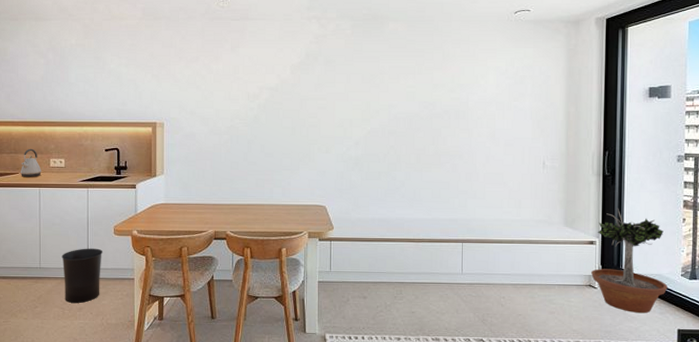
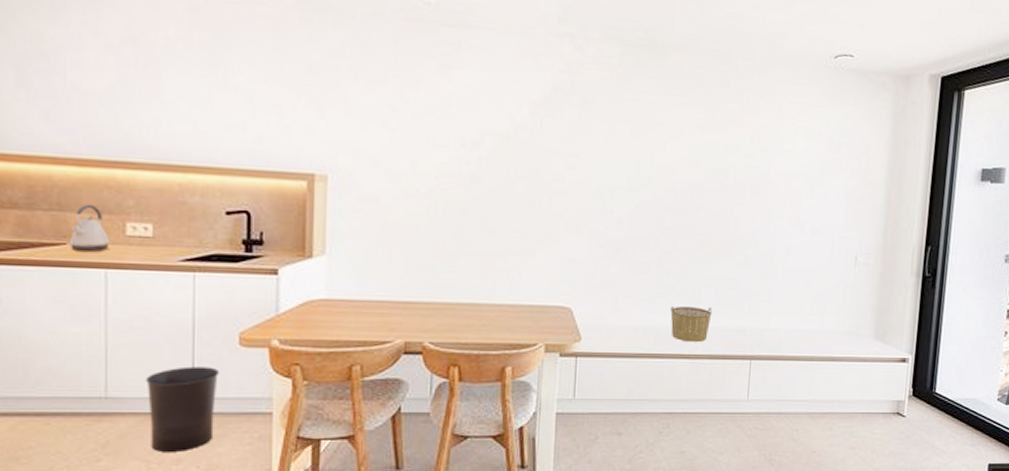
basket: none [398,203,430,230] -> present [670,305,713,343]
potted tree: present [591,208,668,313] -> none [900,317,983,445]

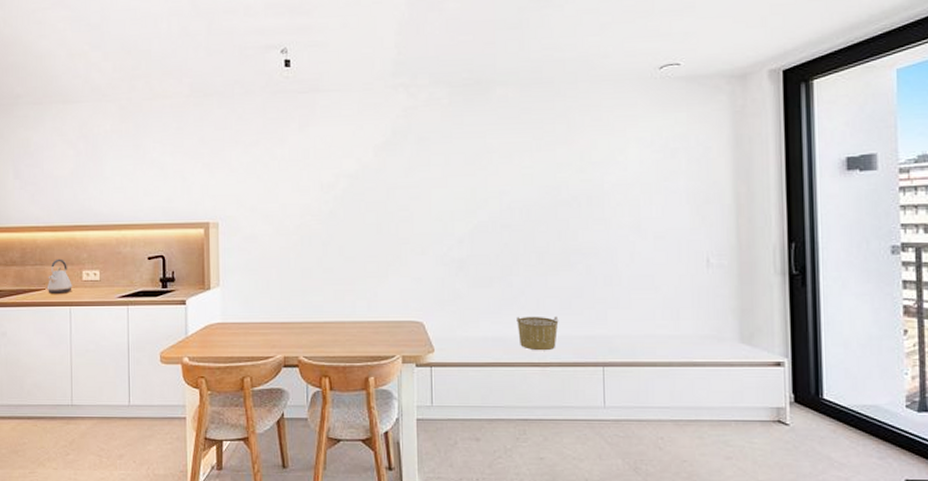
waste bin: present [146,366,220,452] -> none [97,380,148,449]

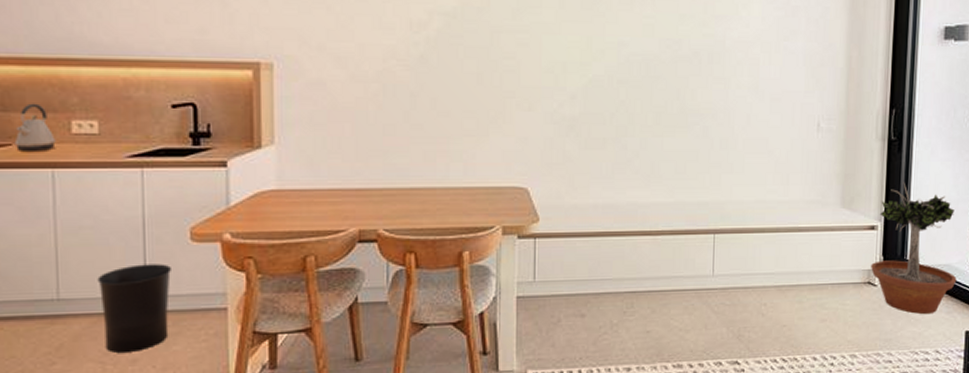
waste bin: none [97,380,148,449] -> present [97,264,173,353]
basket: present [516,316,559,351] -> none [629,180,673,219]
potted tree: none [780,317,888,457] -> present [871,182,957,314]

